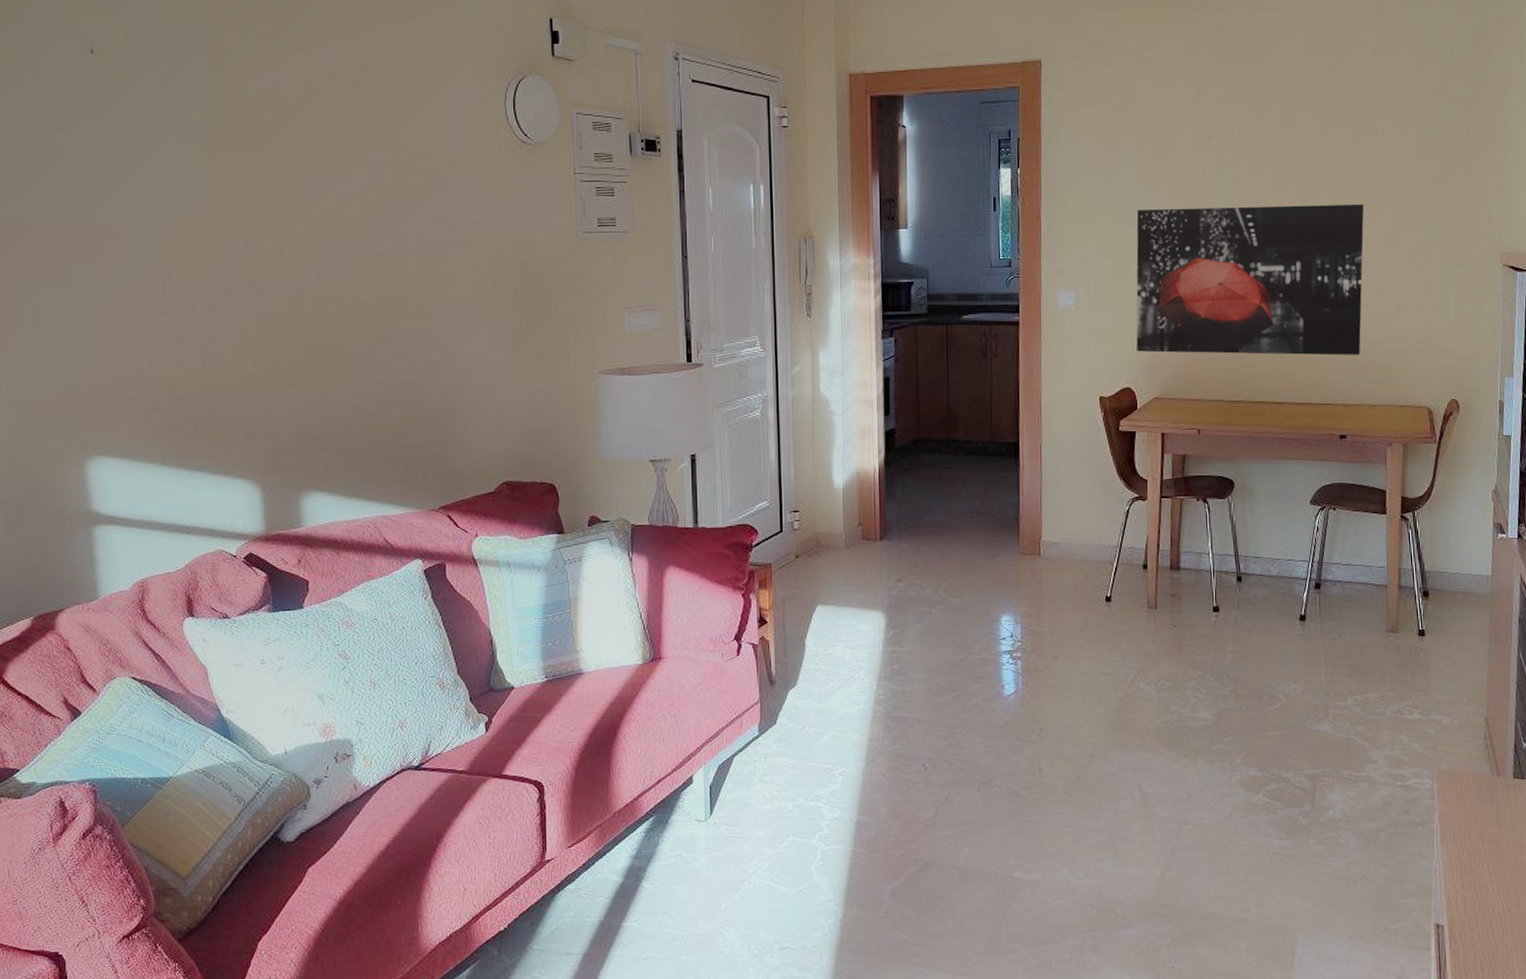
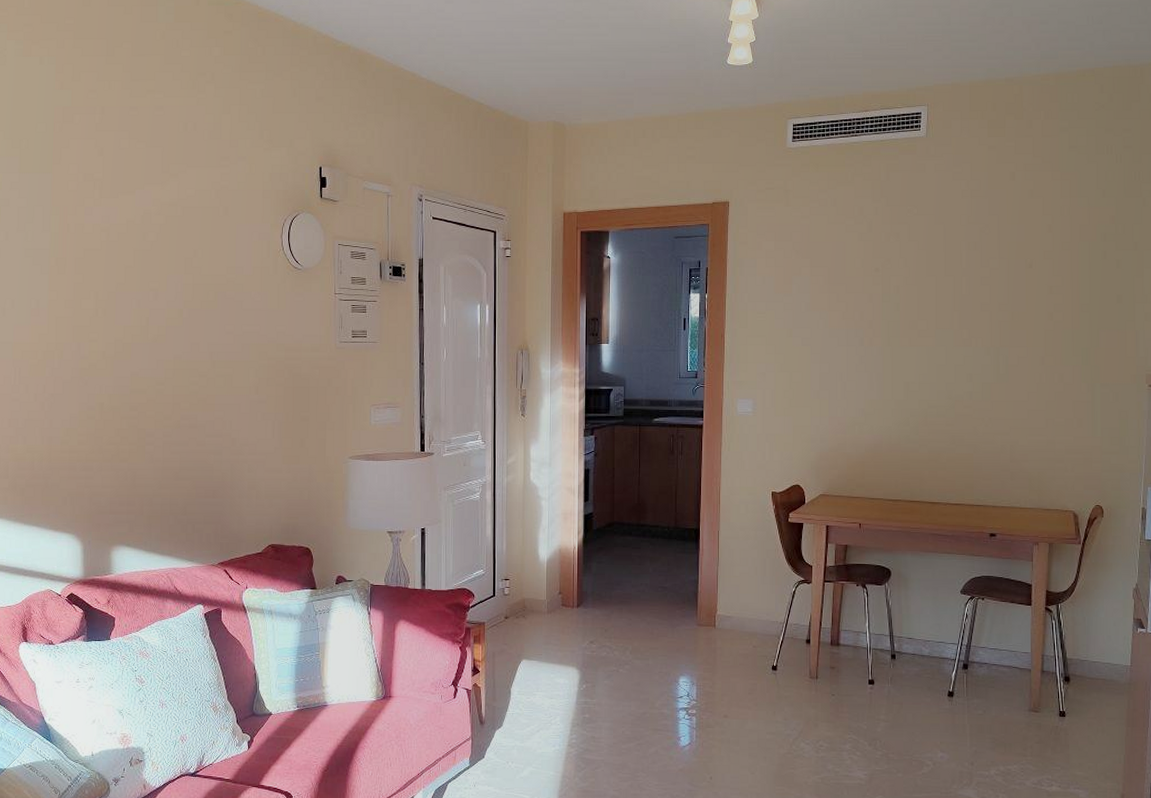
wall art: present [1136,204,1365,356] -> none [806,328,1018,464]

